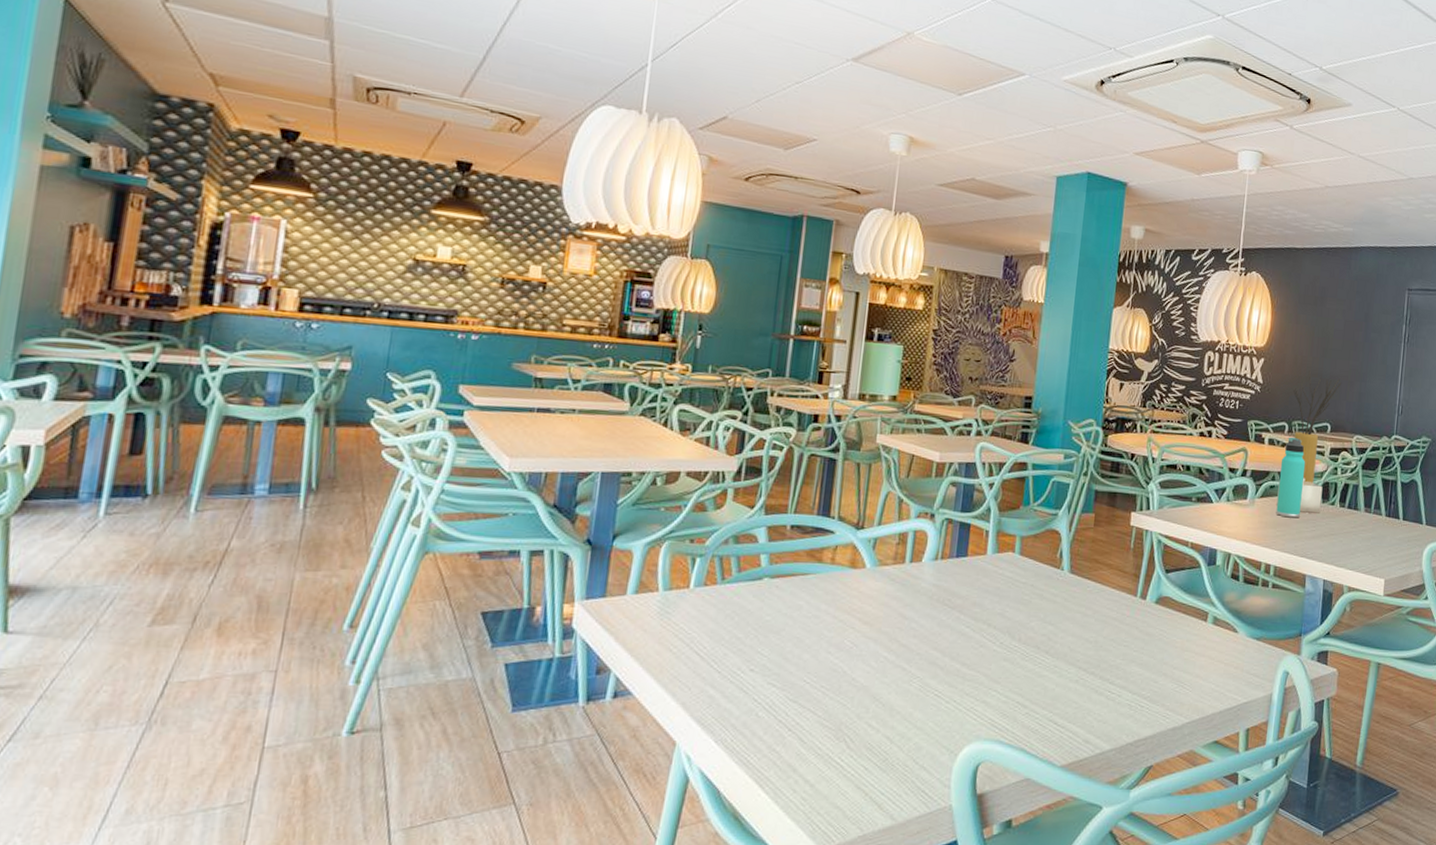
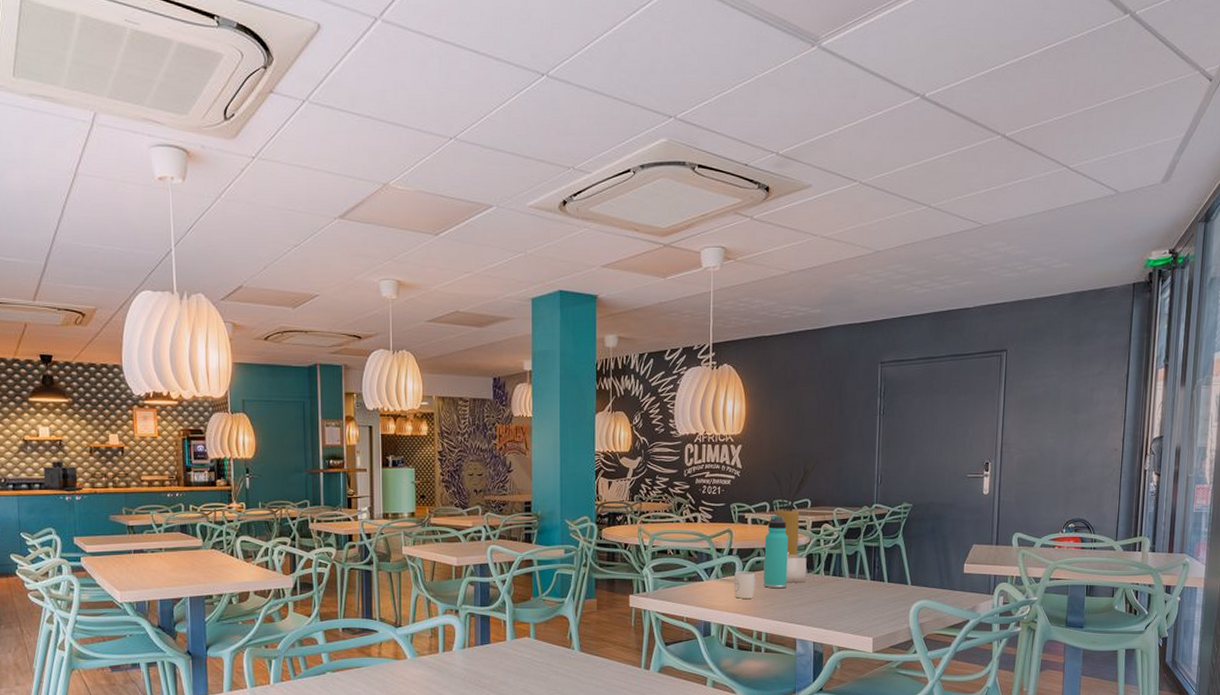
coffee machine: none [430,289,484,329] -> present [43,461,84,492]
mug: none [1244,494,1269,527] -> present [733,570,756,599]

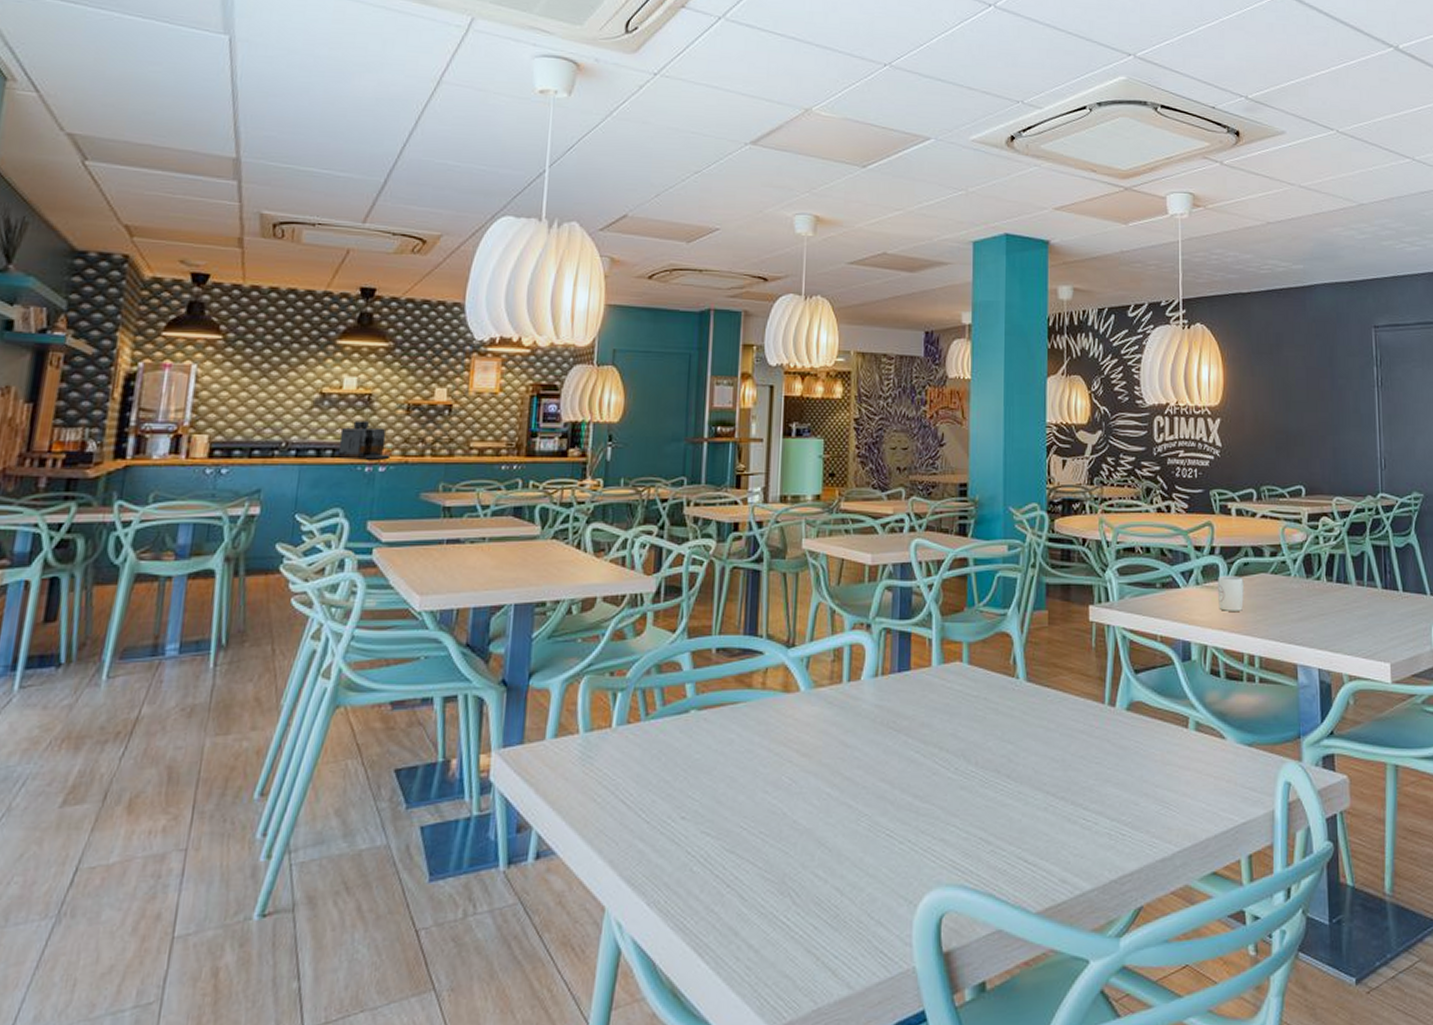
thermos bottle: present [763,515,789,589] -> none [1252,505,1282,599]
sugar bowl: present [763,551,807,583] -> none [1253,551,1305,591]
vase: present [772,451,819,556] -> none [1258,427,1312,557]

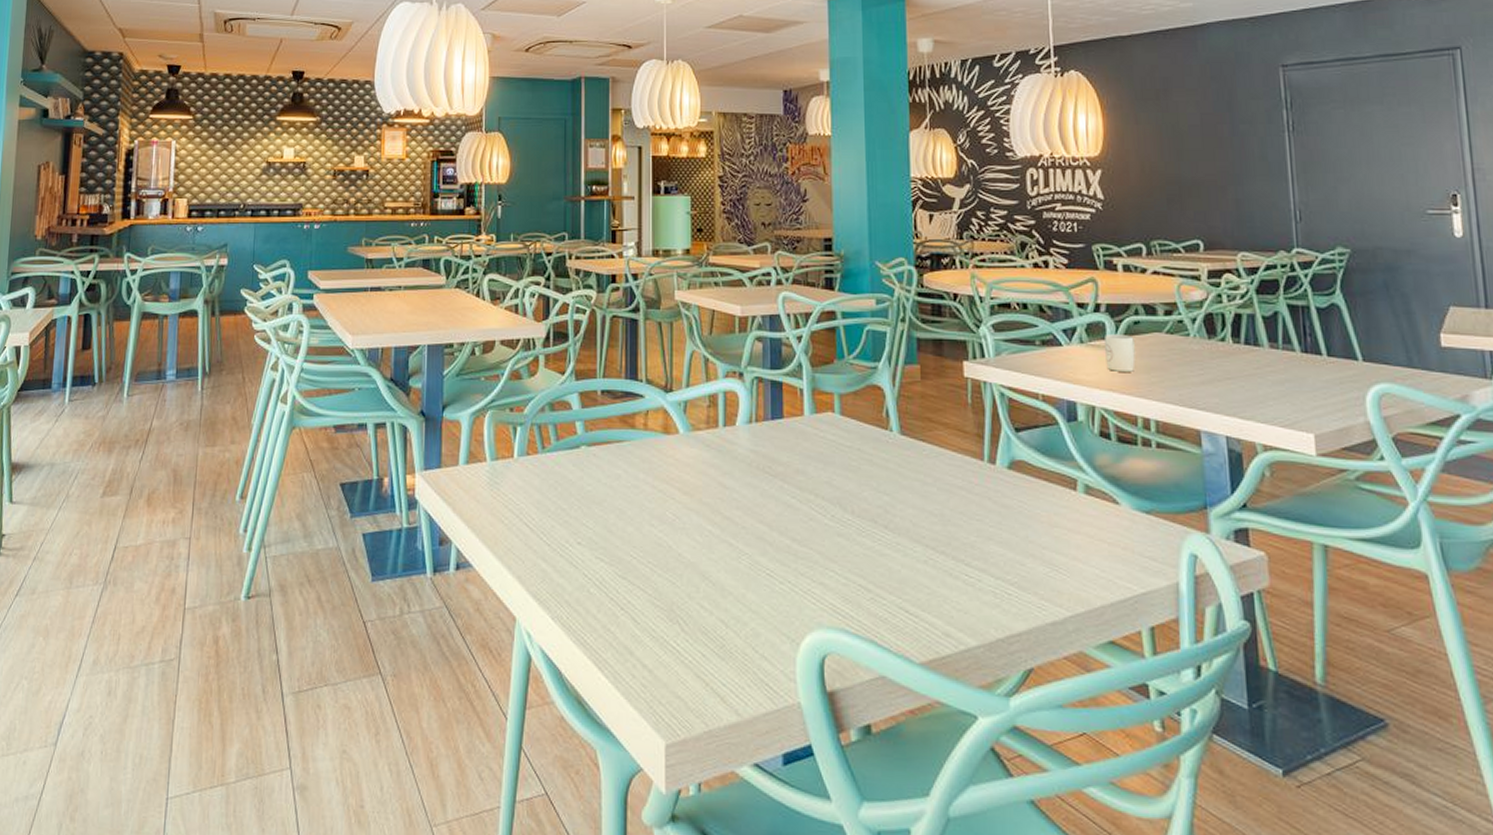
coffee machine: present [337,421,391,461] -> none [282,185,323,220]

